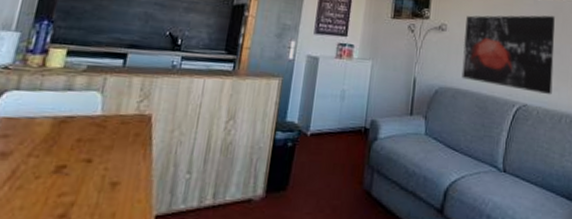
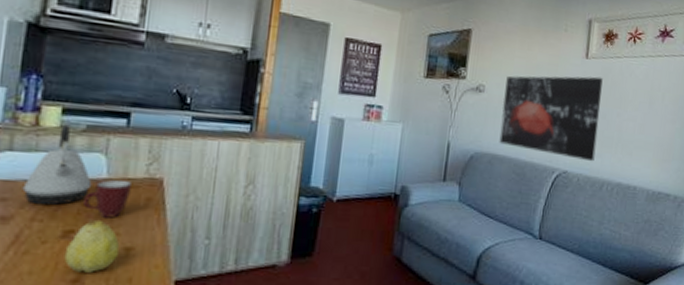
kettle: none [23,65,87,142] -> present [22,124,92,206]
fruit: none [54,154,107,207] -> present [64,219,119,273]
mug: none [77,117,123,154] -> present [84,180,131,218]

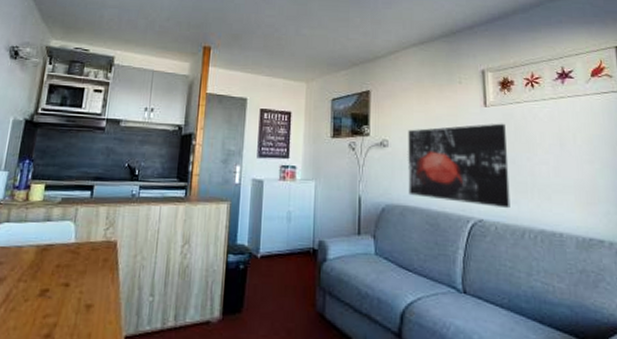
kettle: present [22,124,92,206] -> none [14,198,64,268]
fruit: present [64,219,119,273] -> none [40,279,82,328]
mug: present [84,180,131,218] -> none [57,244,93,278]

